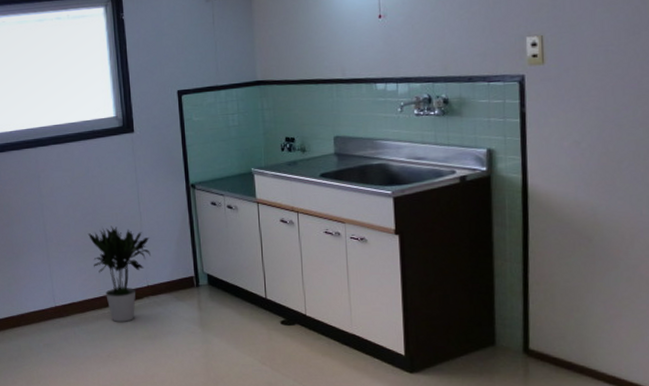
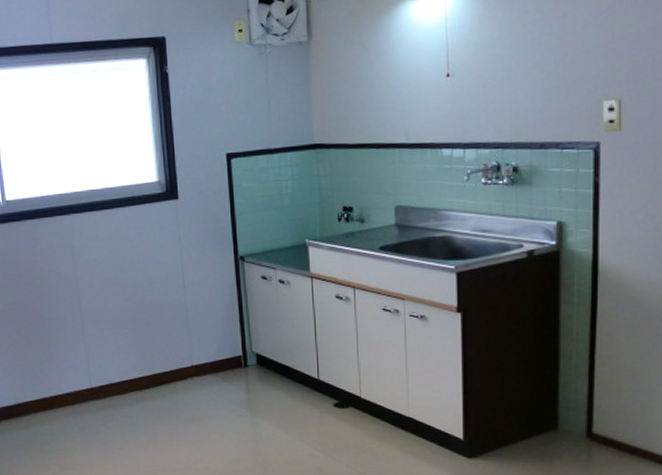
potted plant: present [87,226,151,322] -> none [126,301,195,404]

